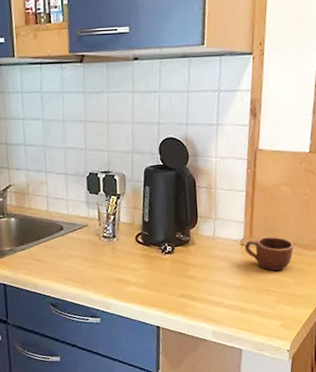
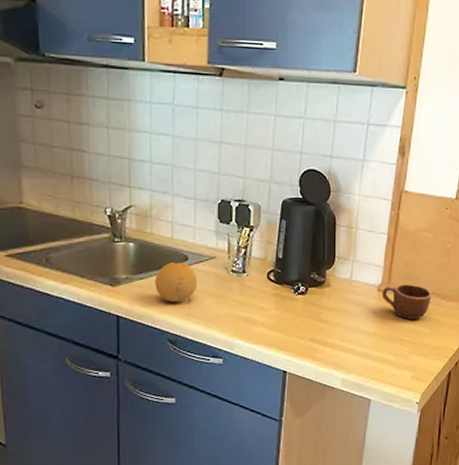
fruit: none [35,232,74,270] -> present [155,262,198,303]

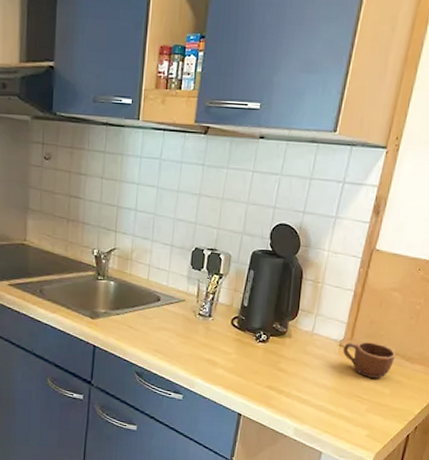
fruit: present [155,262,198,303] -> none [129,302,167,339]

